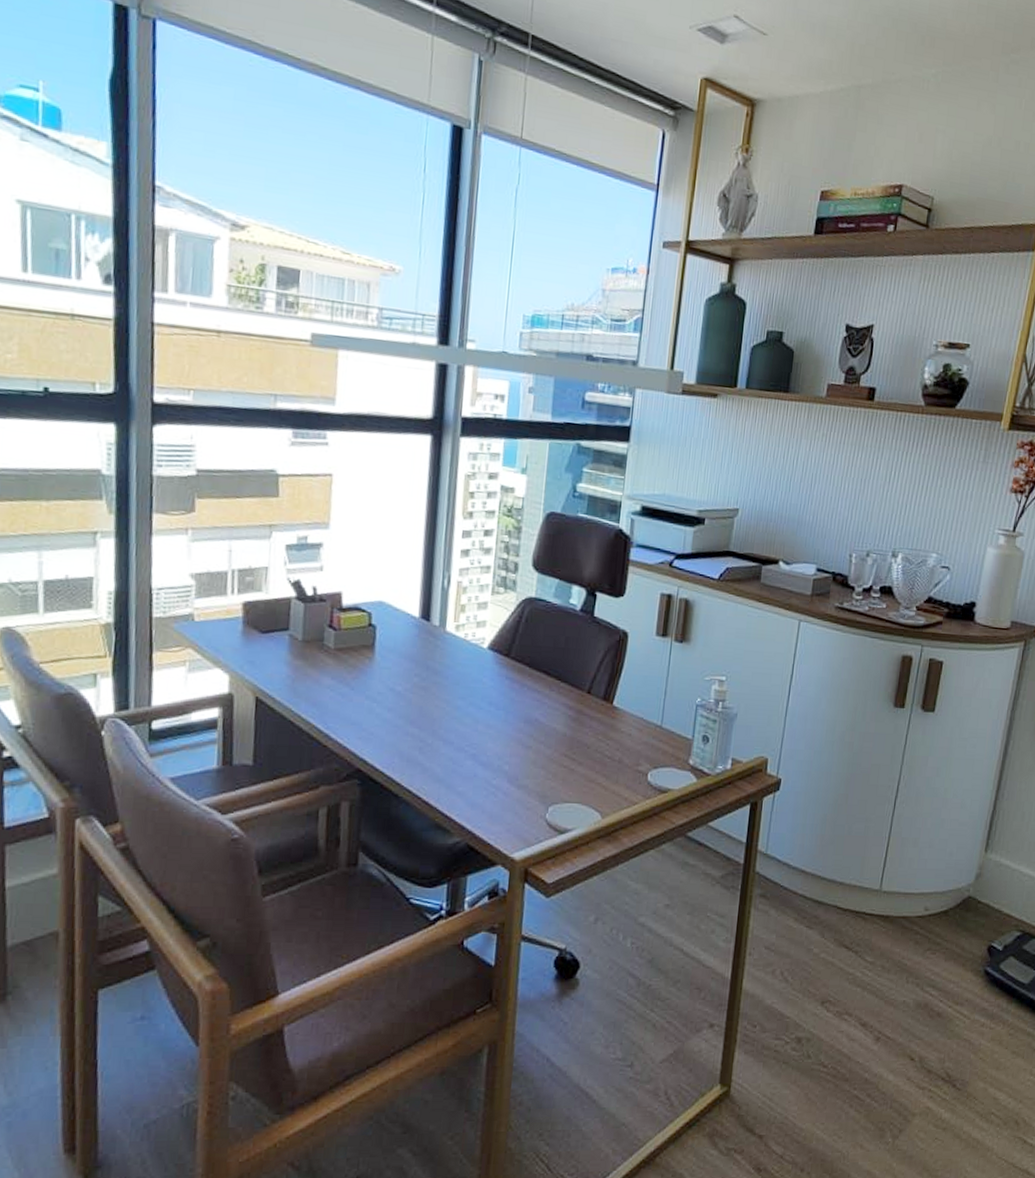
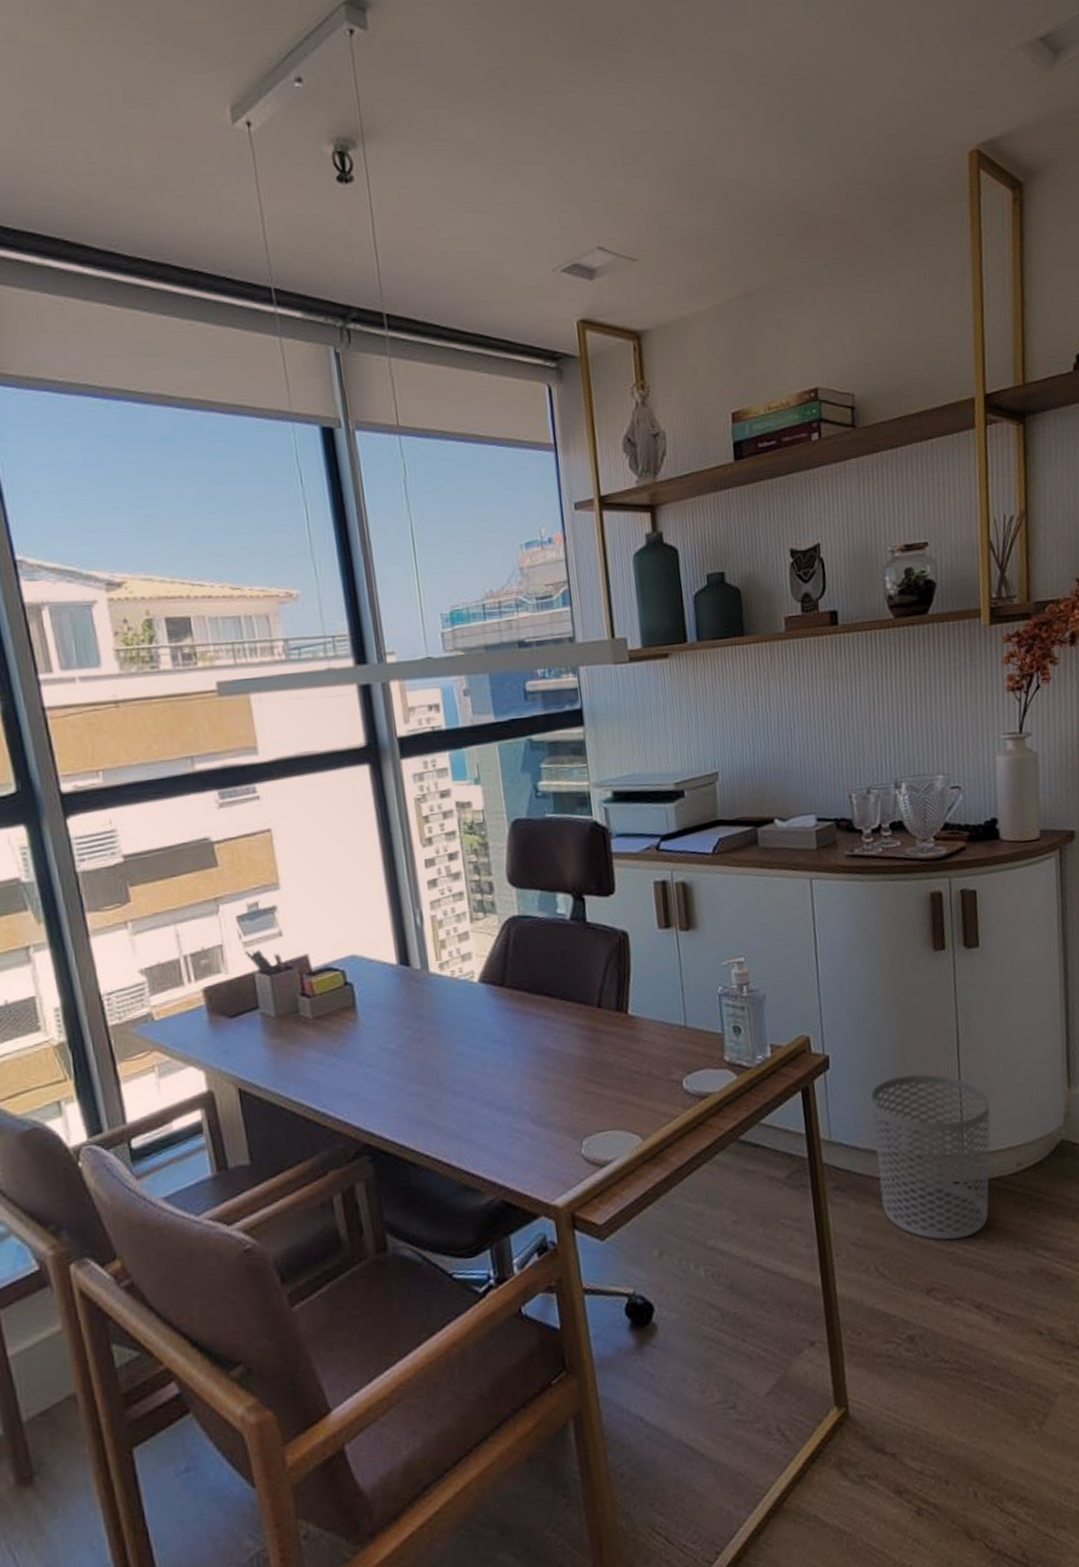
waste bin: none [799,810,913,962] -> present [871,1074,990,1240]

